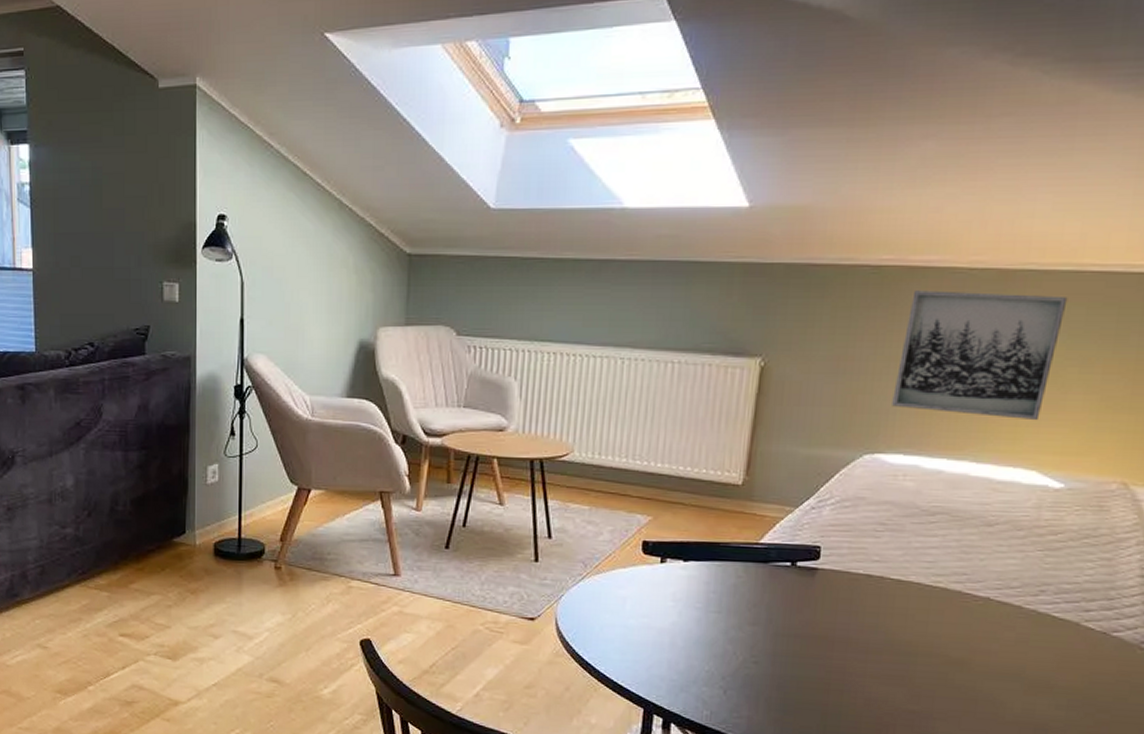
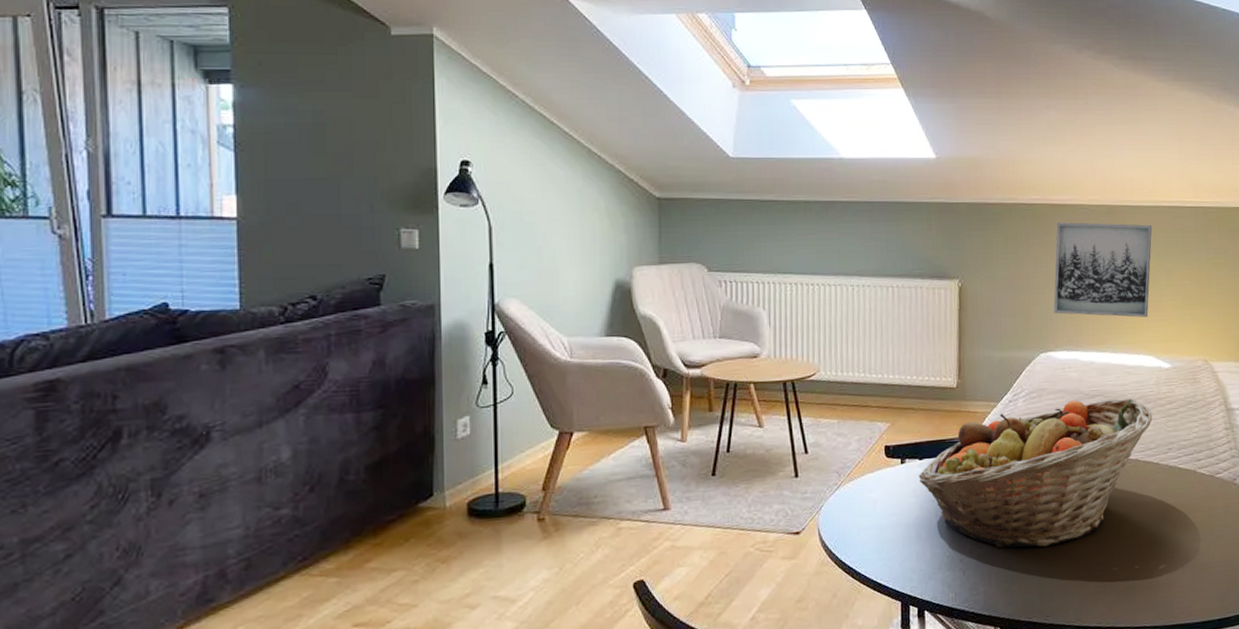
fruit basket: none [680,515,1023,681] -> present [918,398,1153,548]

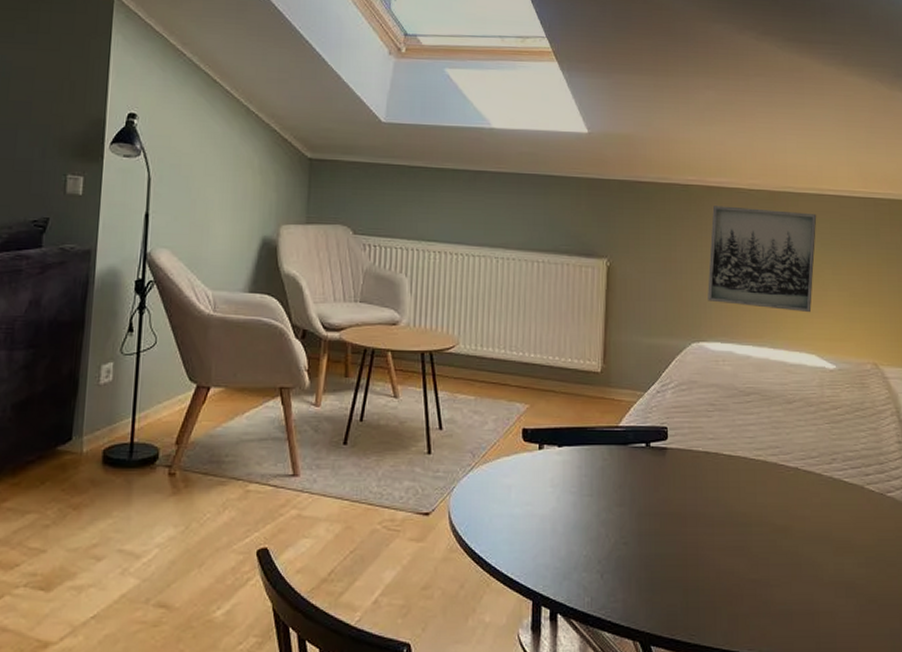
fruit basket: present [918,398,1153,548] -> none [557,396,815,555]

